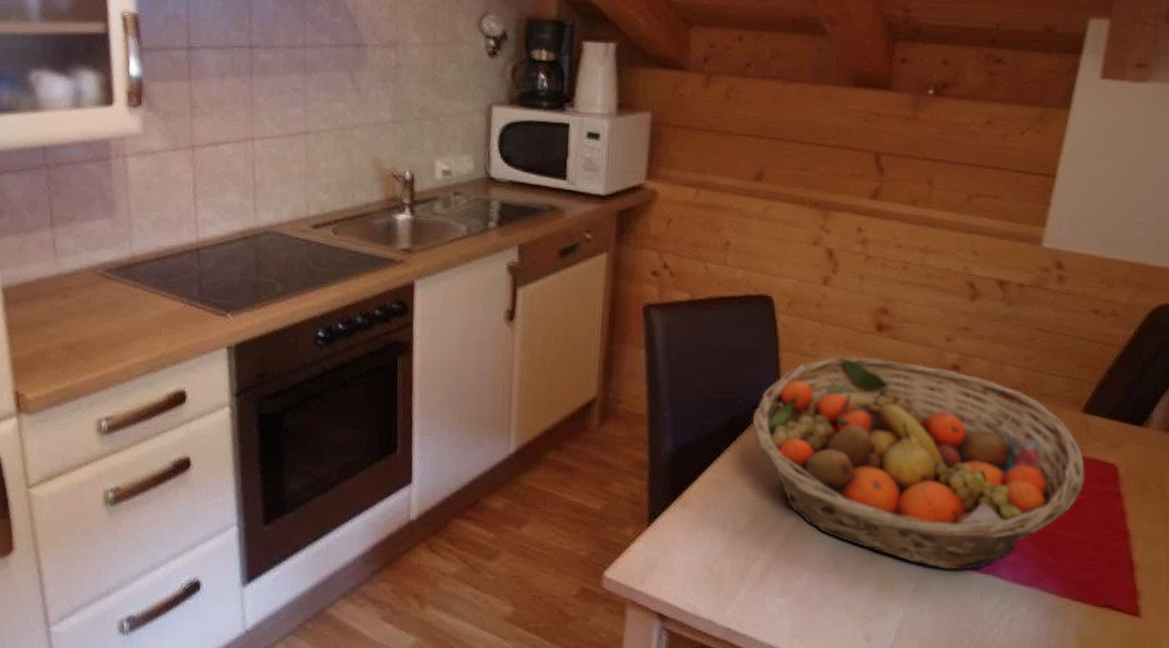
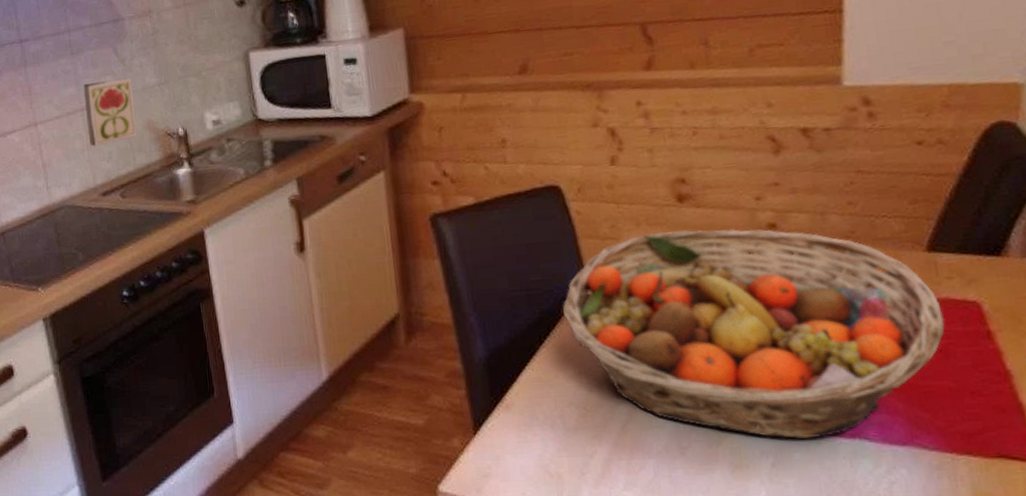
decorative tile: none [308,106,365,175] -> present [83,77,138,147]

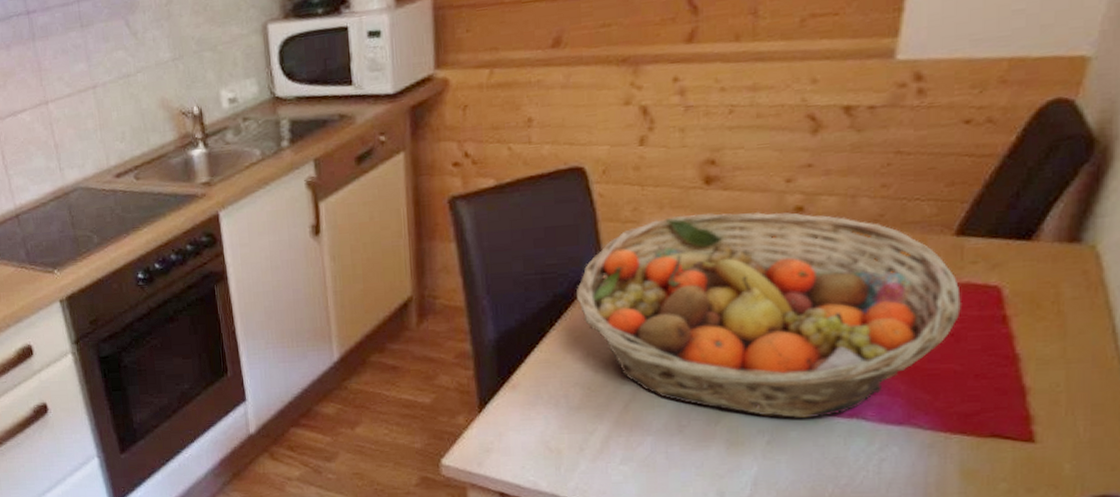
decorative tile: present [83,77,138,147] -> none [94,52,151,127]

